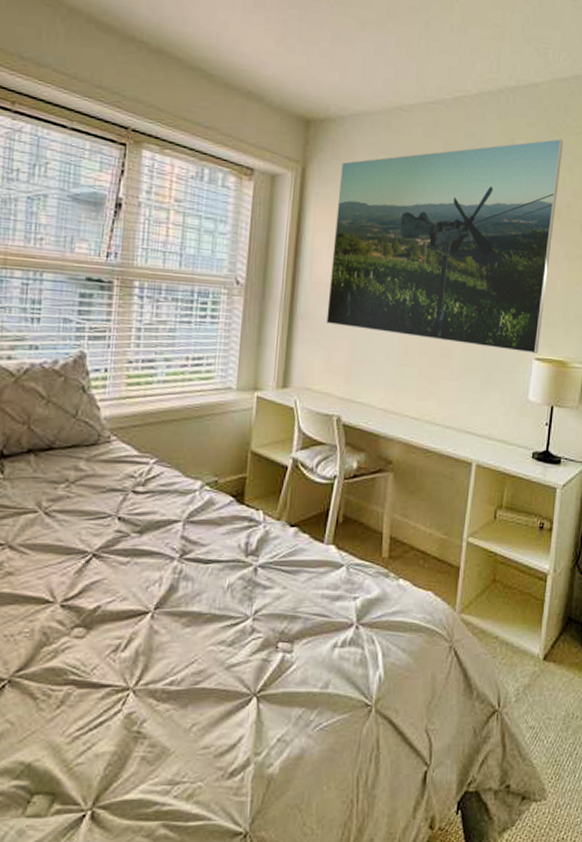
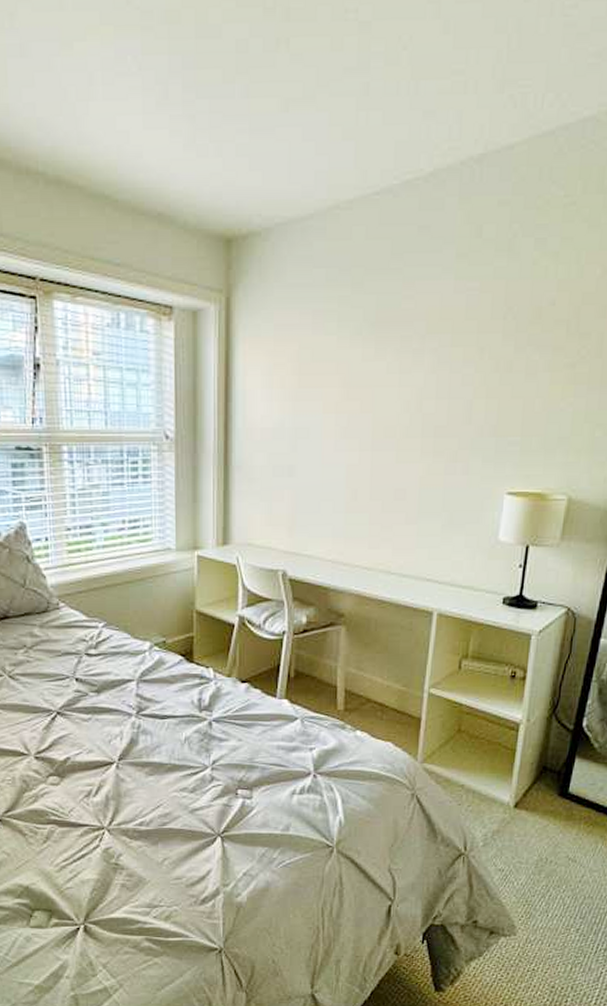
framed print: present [326,138,564,354] -> none [265,216,547,487]

